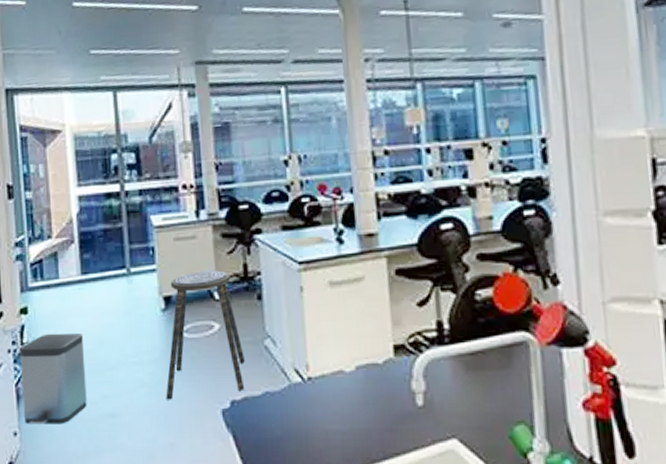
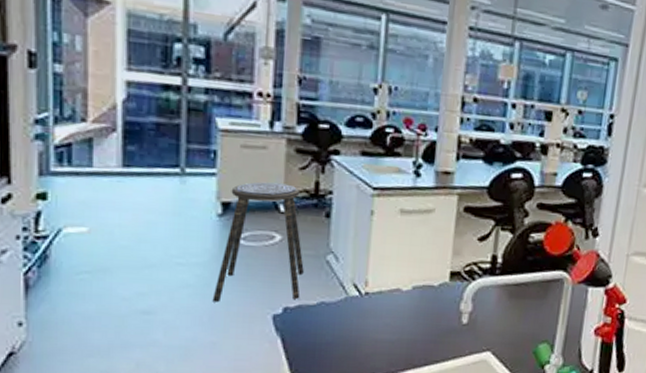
pedal bin: present [19,333,87,425] -> none [32,223,119,318]

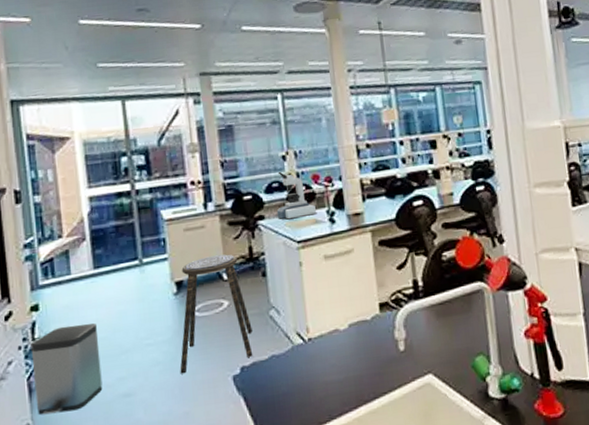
pedal bin: none [32,223,119,318] -> present [31,323,103,416]
microscope: none [355,105,402,163] -> present [276,171,317,220]

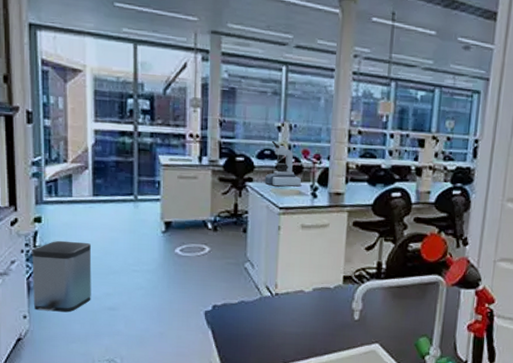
stool: present [180,254,253,374] -> none [159,205,227,301]

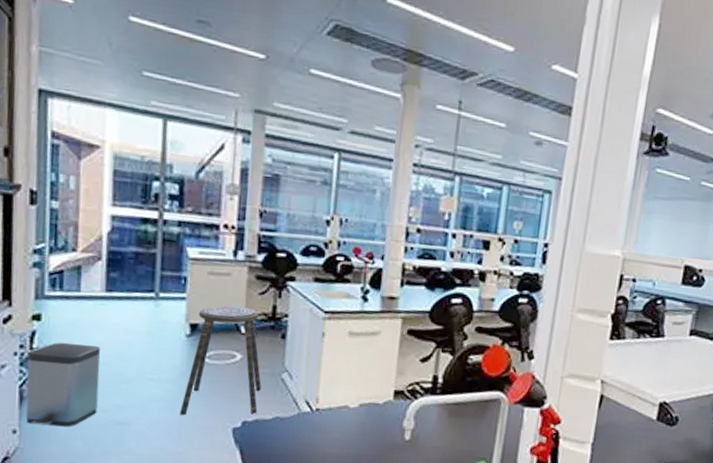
stool: none [159,205,227,301] -> present [179,305,261,416]
microscope: present [264,140,302,187] -> none [308,235,351,289]

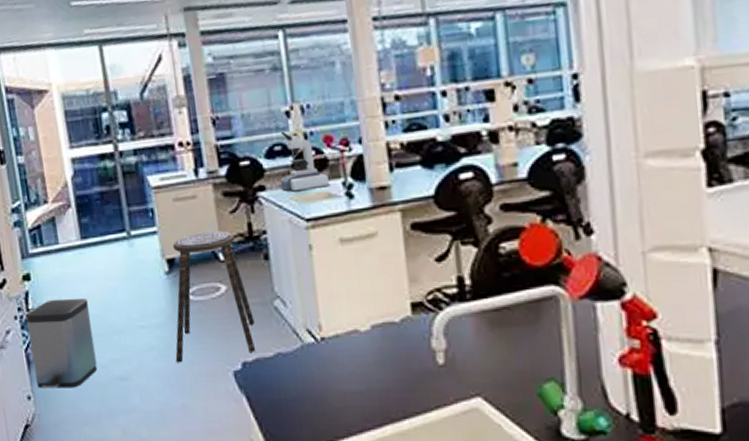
microscope: none [308,235,351,289] -> present [280,131,331,192]

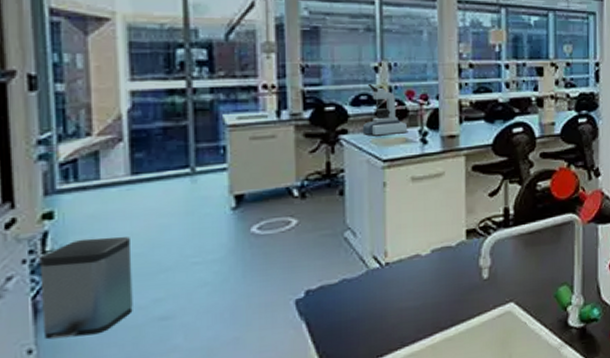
stool: present [172,230,256,363] -> none [232,168,323,297]

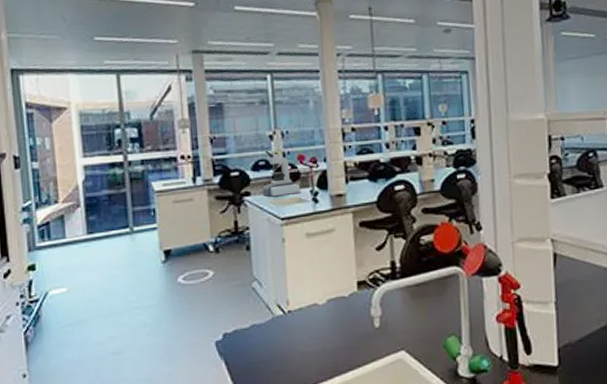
pedal bin: present [39,237,133,340] -> none [27,285,94,367]

